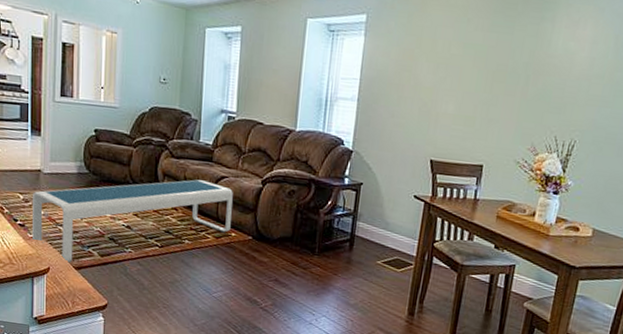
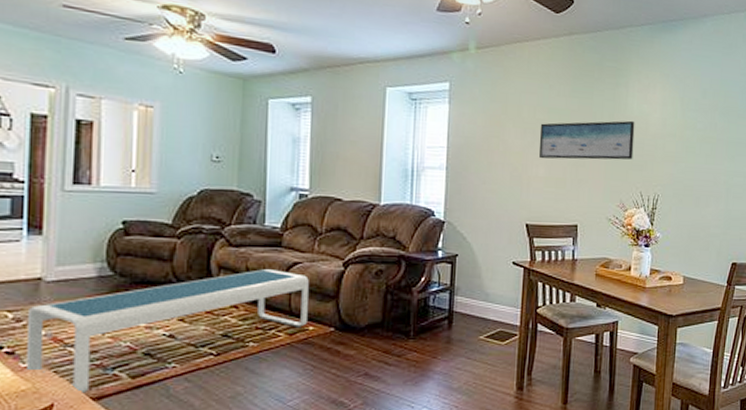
wall art: none [450,58,558,101] -> present [538,120,635,160]

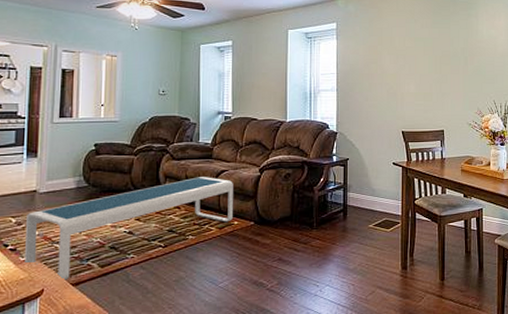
wall art: present [538,120,635,160] -> none [409,43,486,78]

